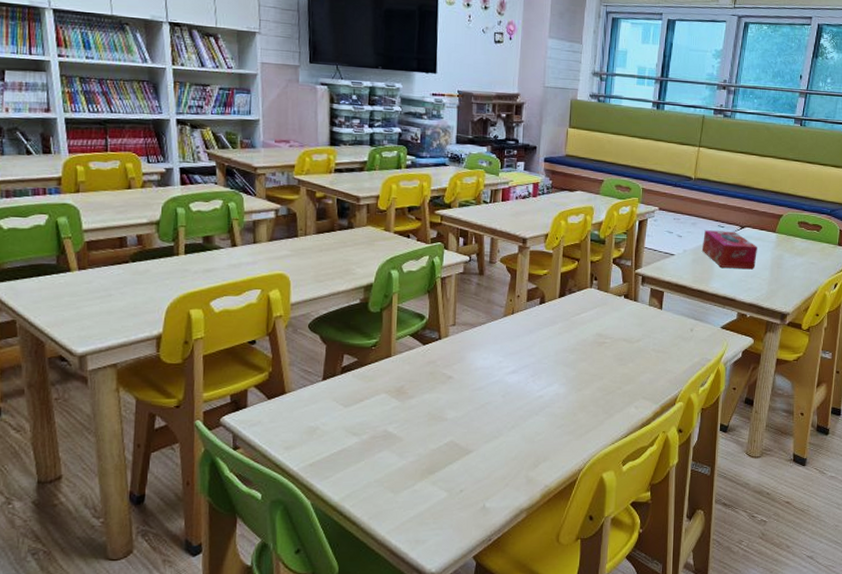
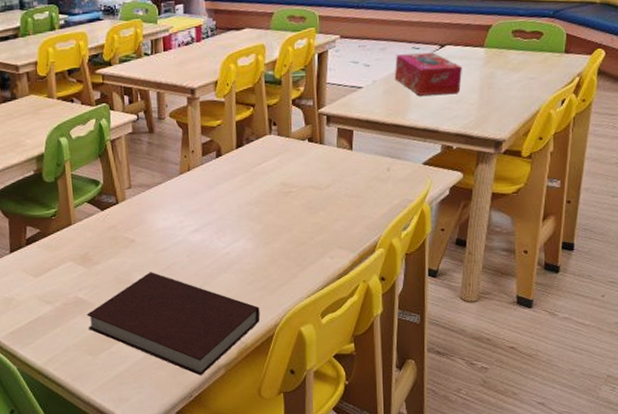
notebook: none [393,410,566,518] -> present [86,272,260,376]

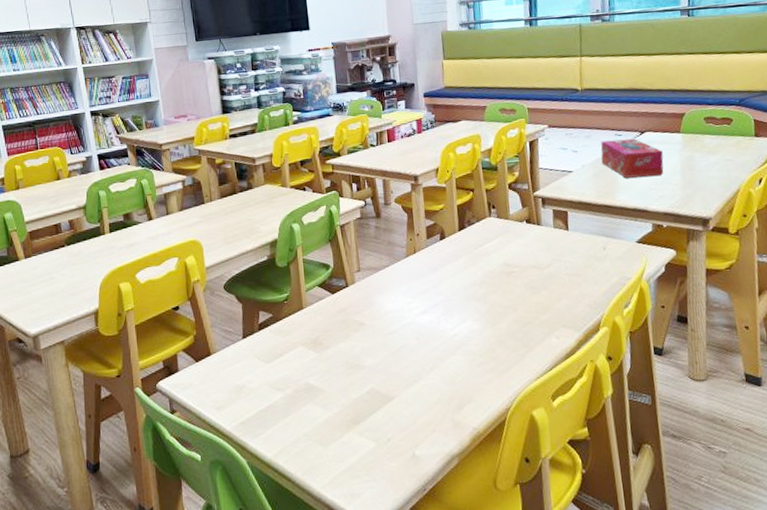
notebook: present [86,272,260,376] -> none [317,355,491,466]

